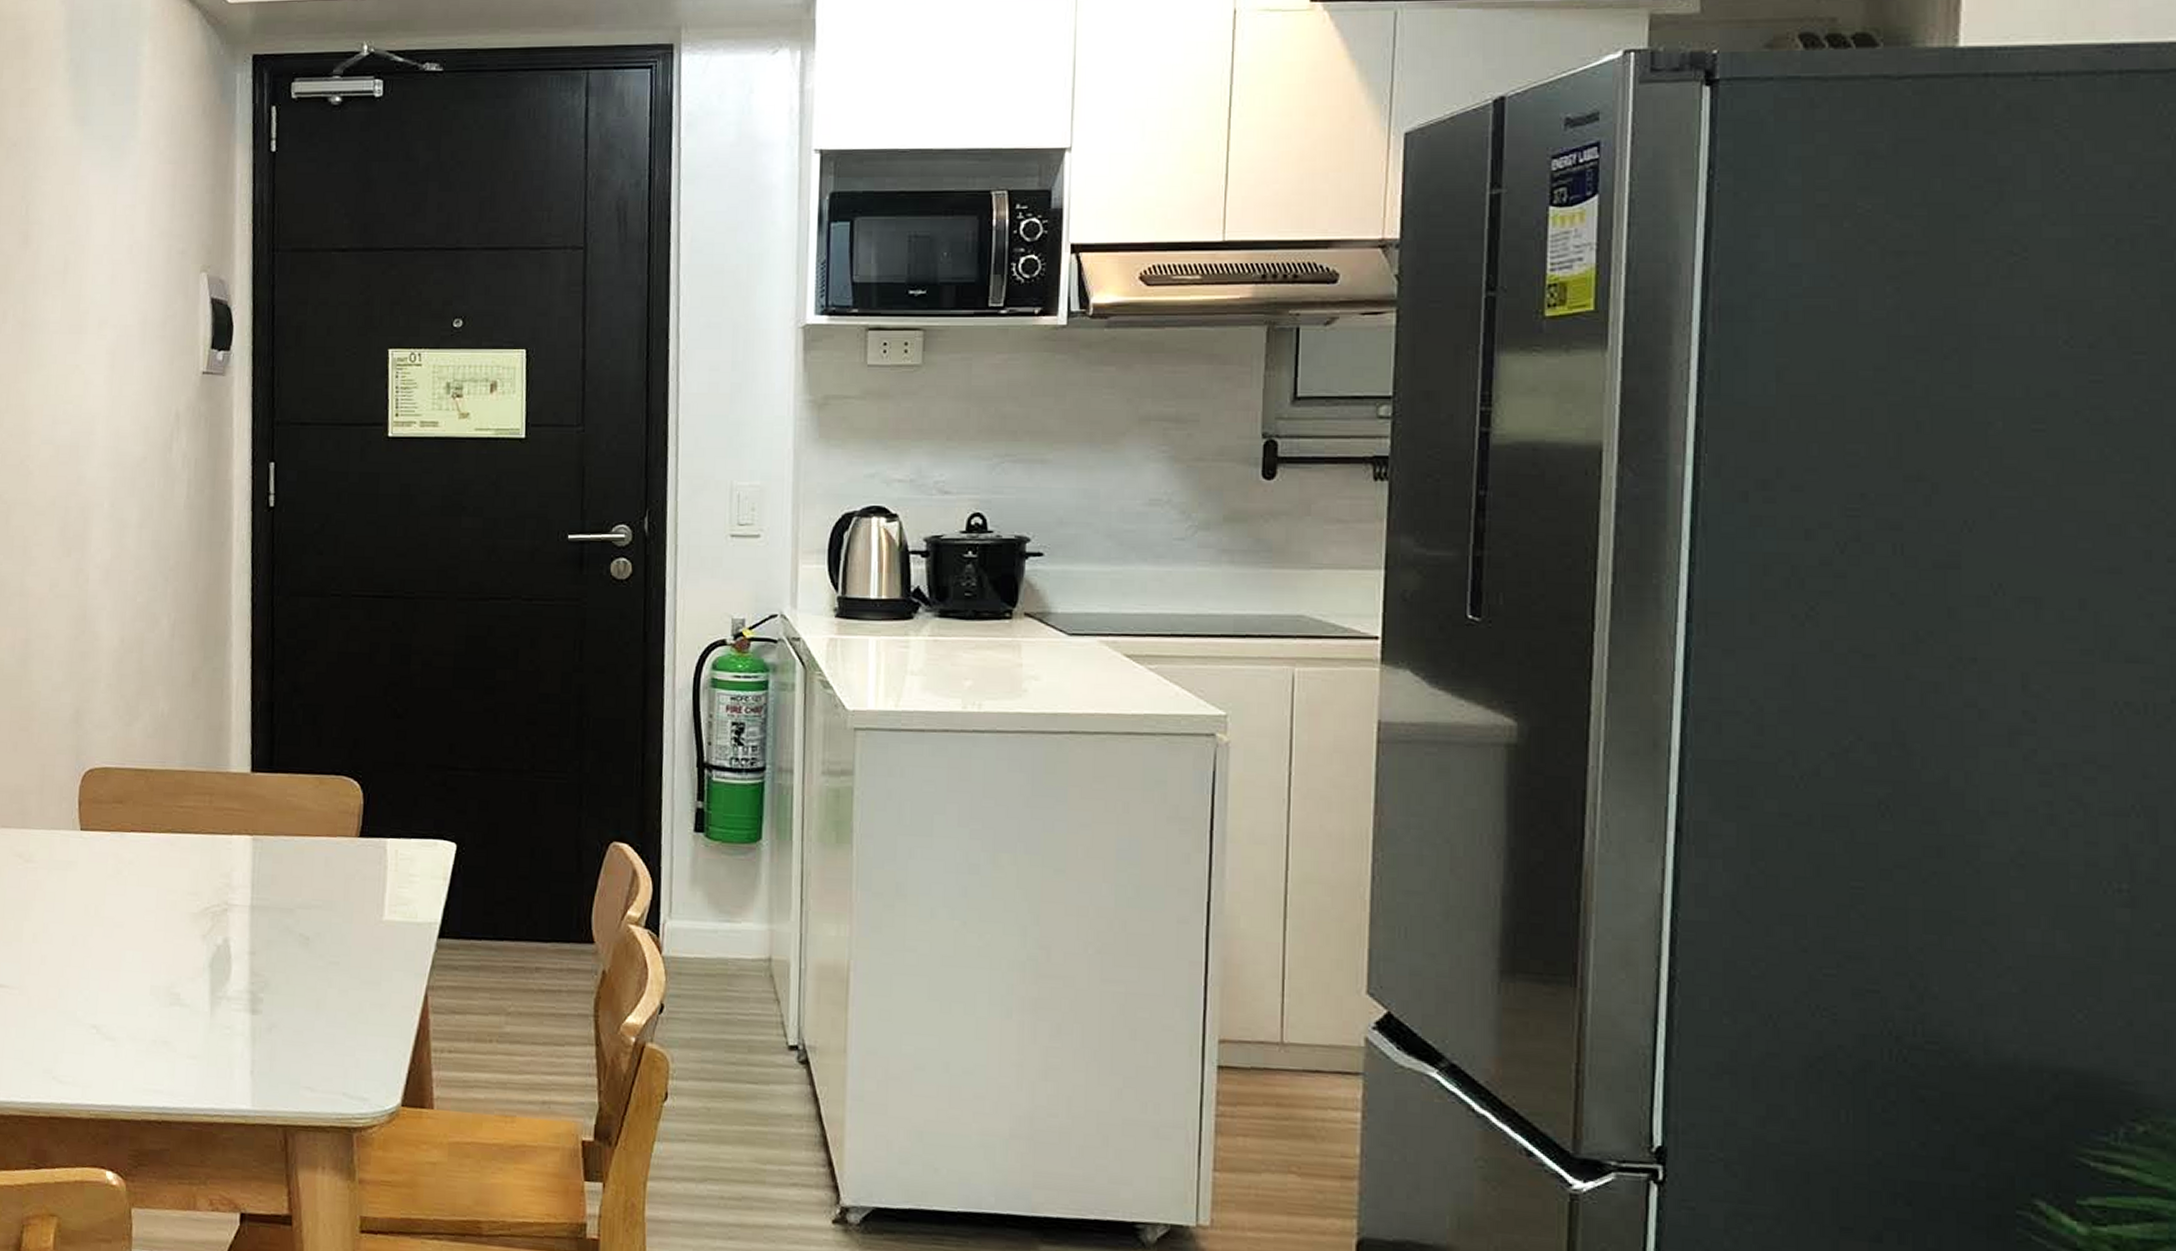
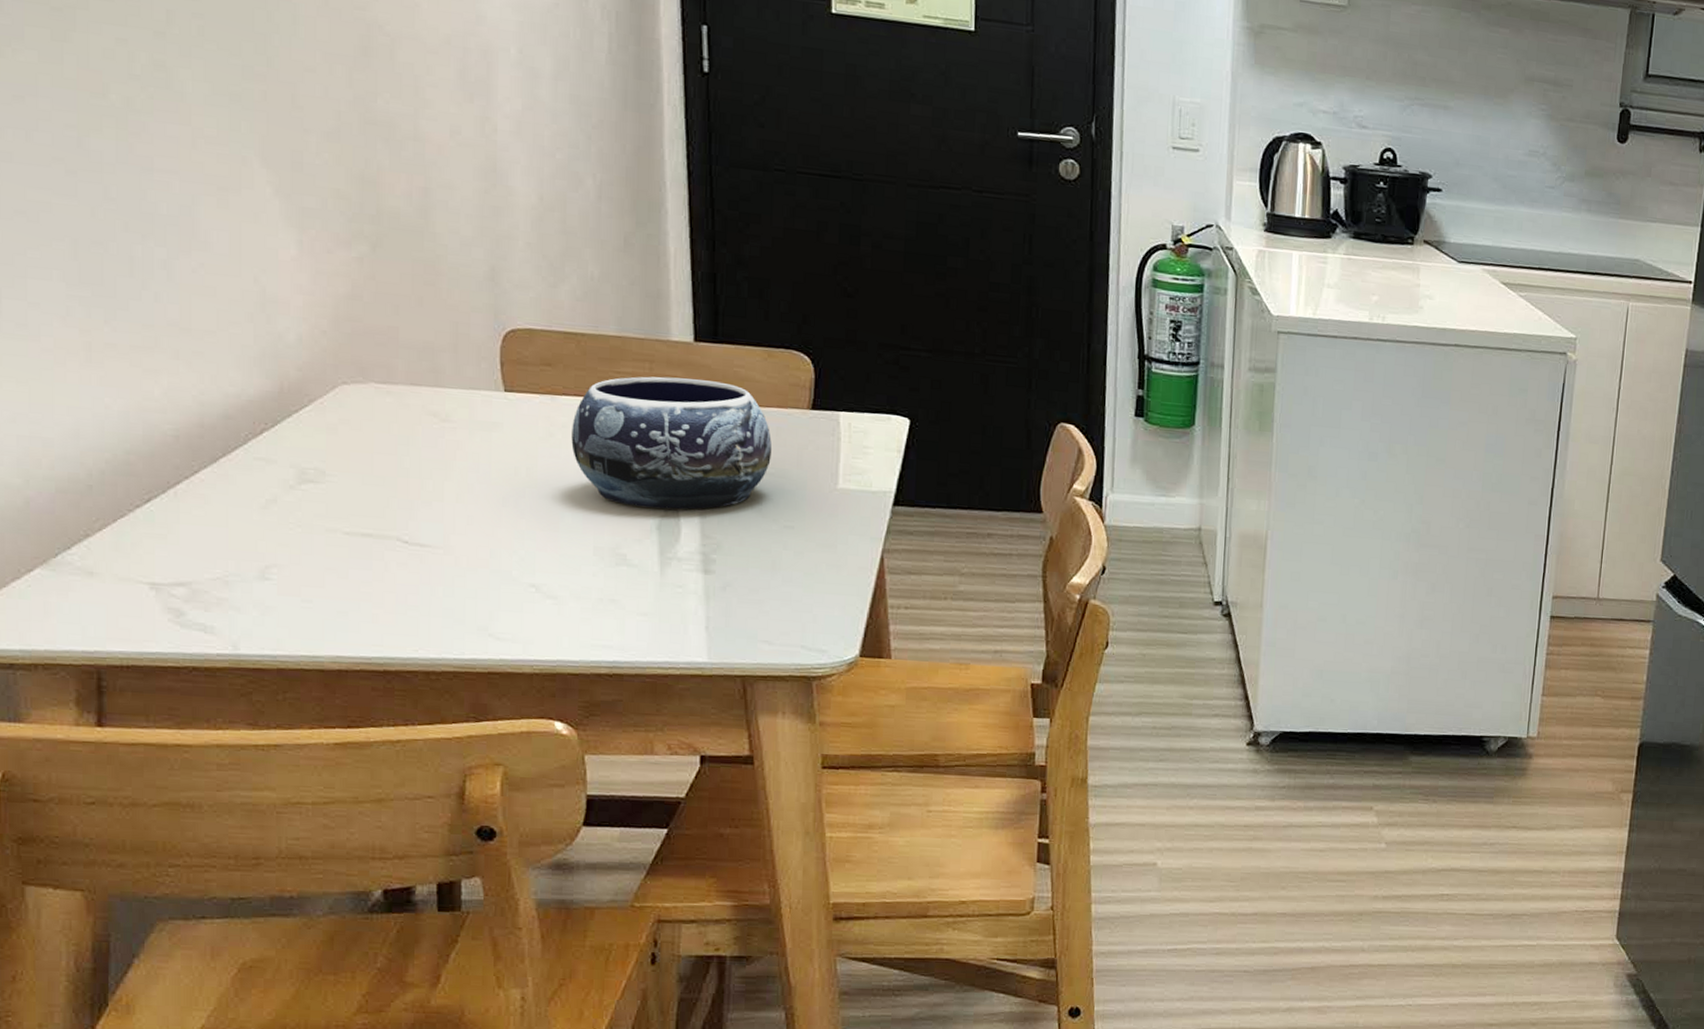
decorative bowl: none [136,809,321,946] -> present [571,376,773,510]

